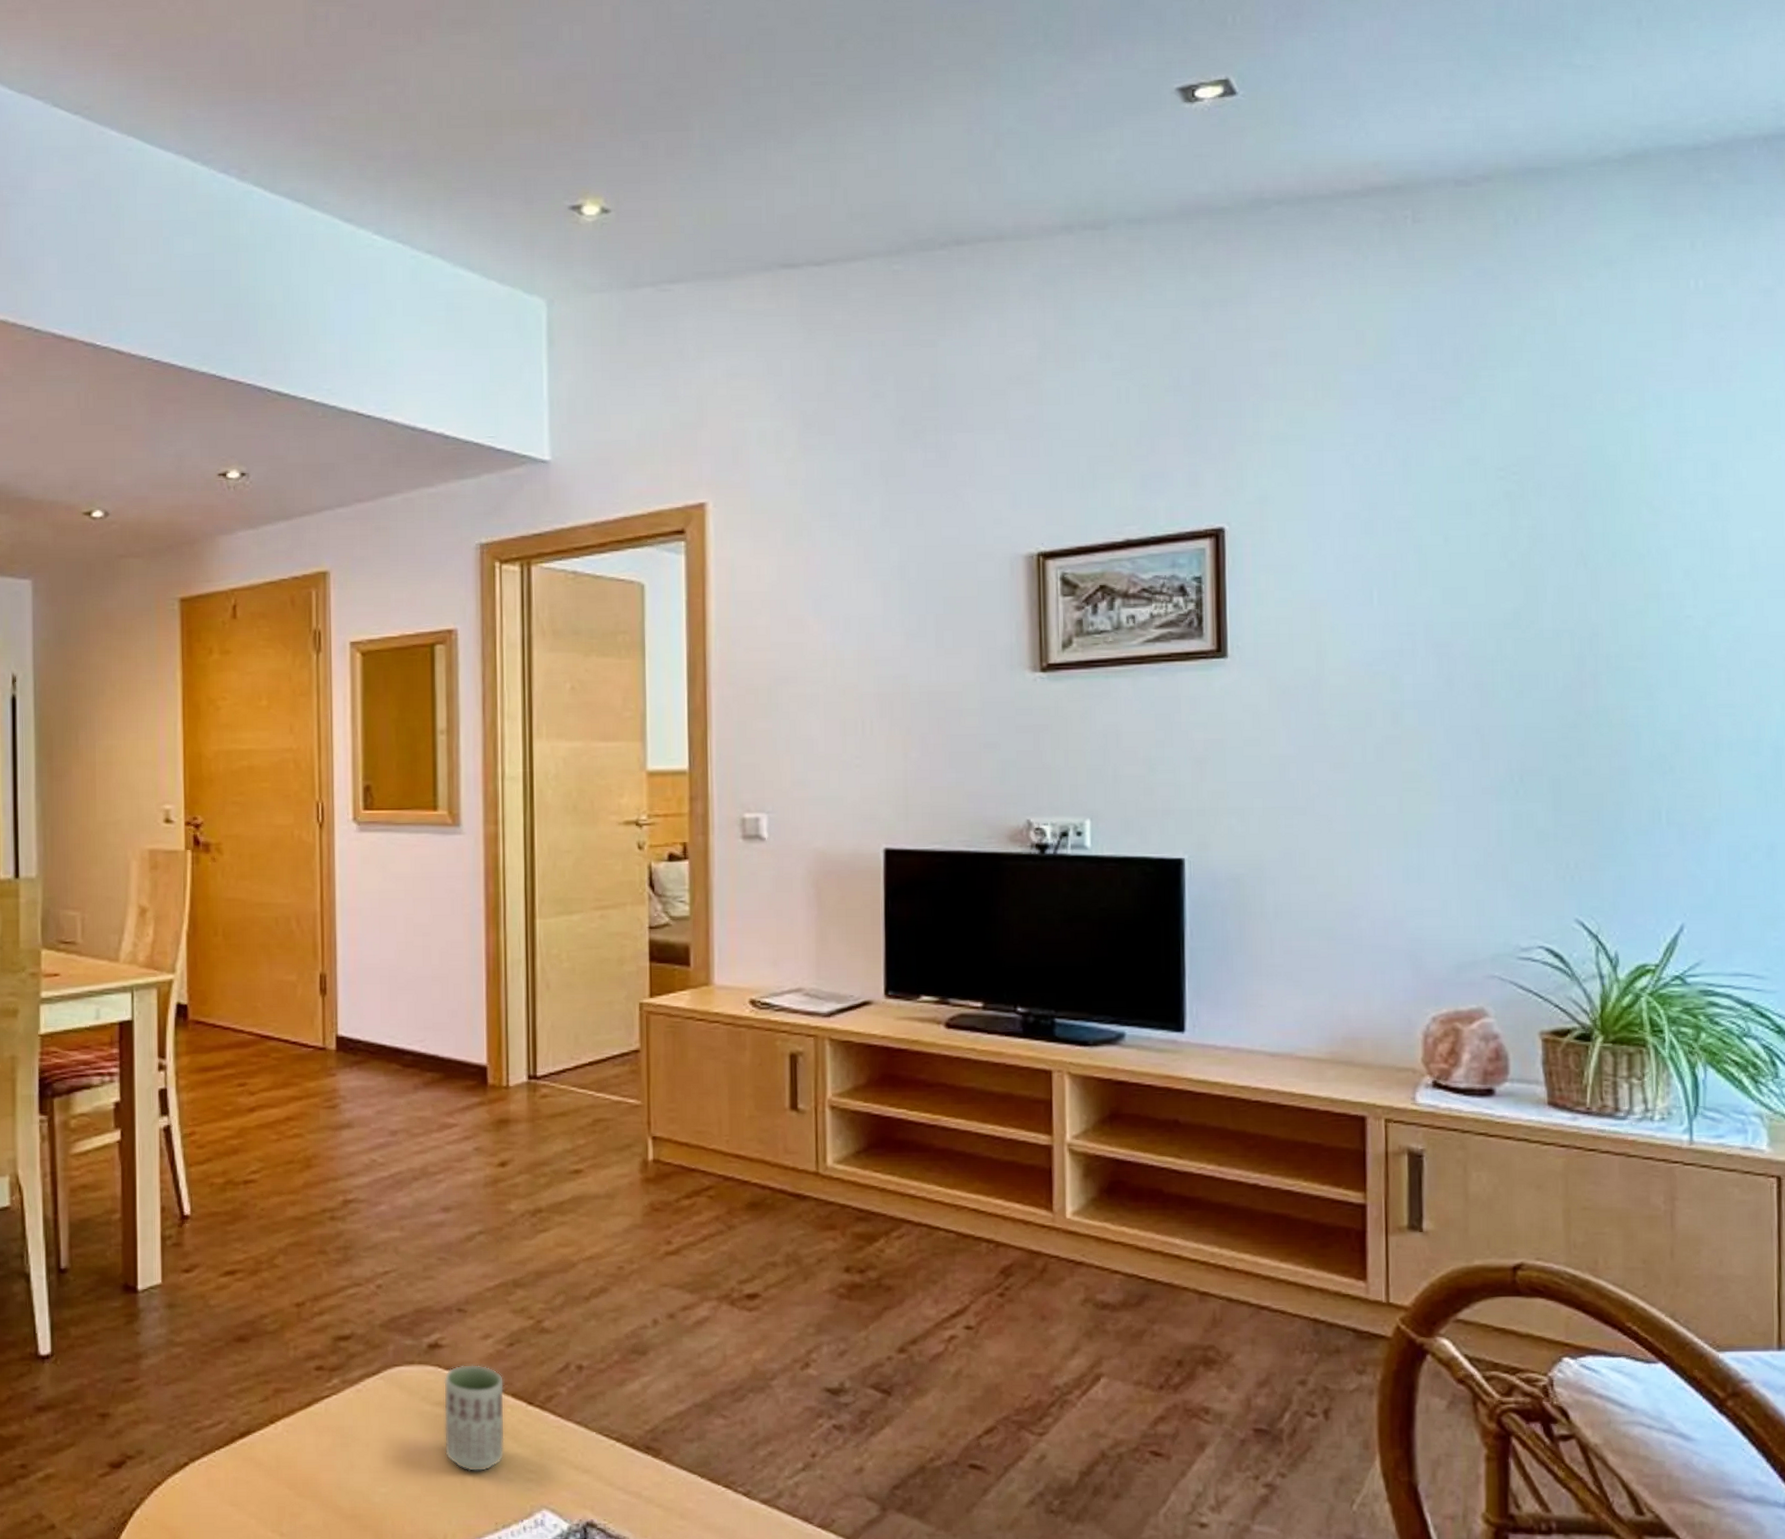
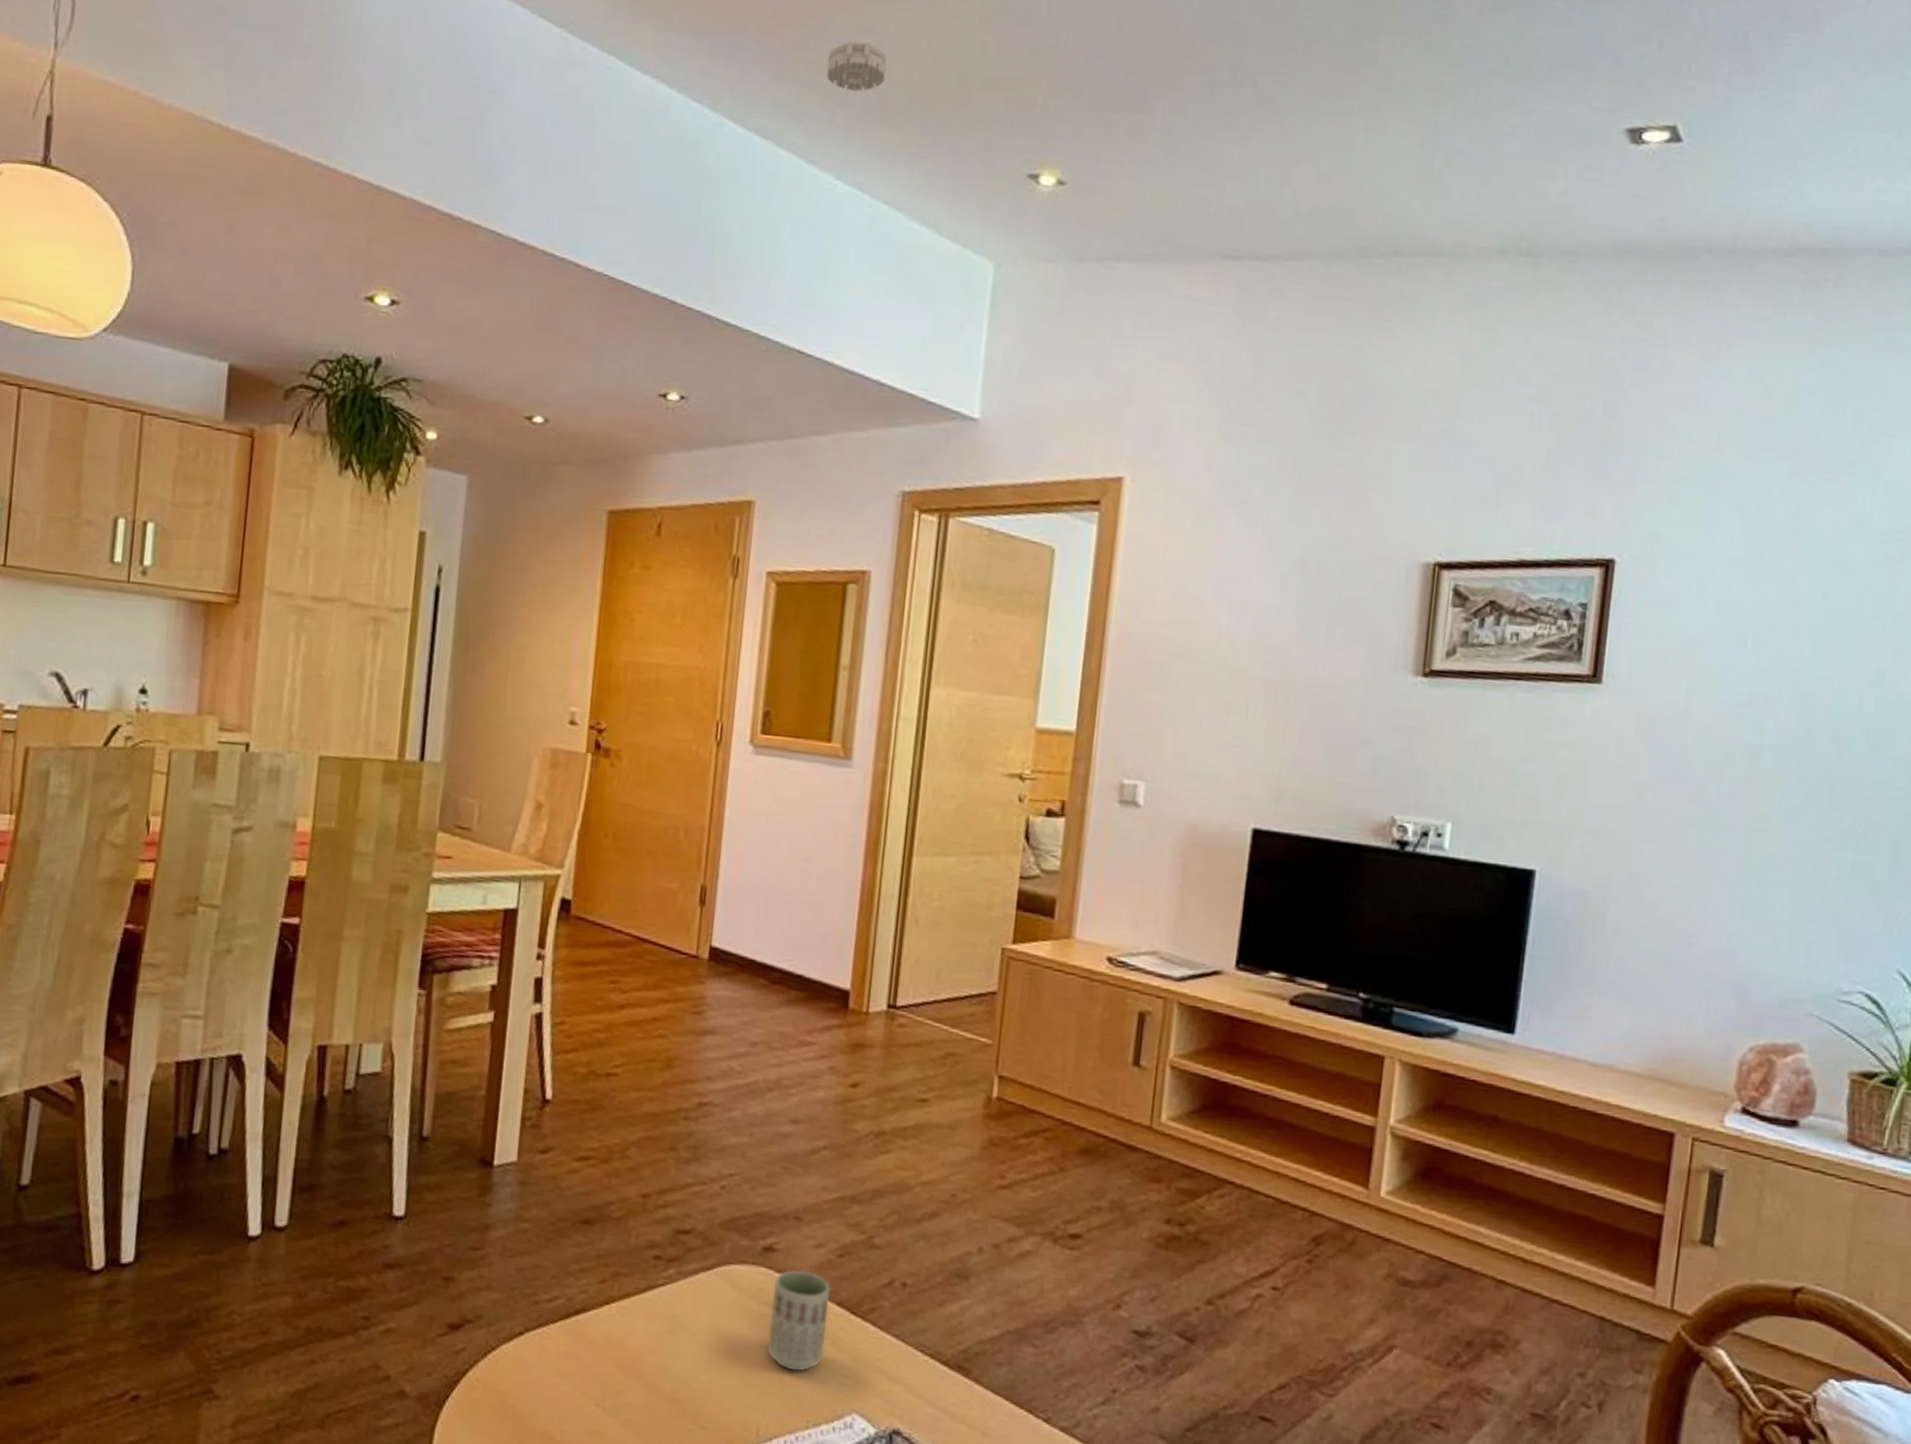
smoke detector: none [351,93,412,144] -> present [826,41,887,92]

